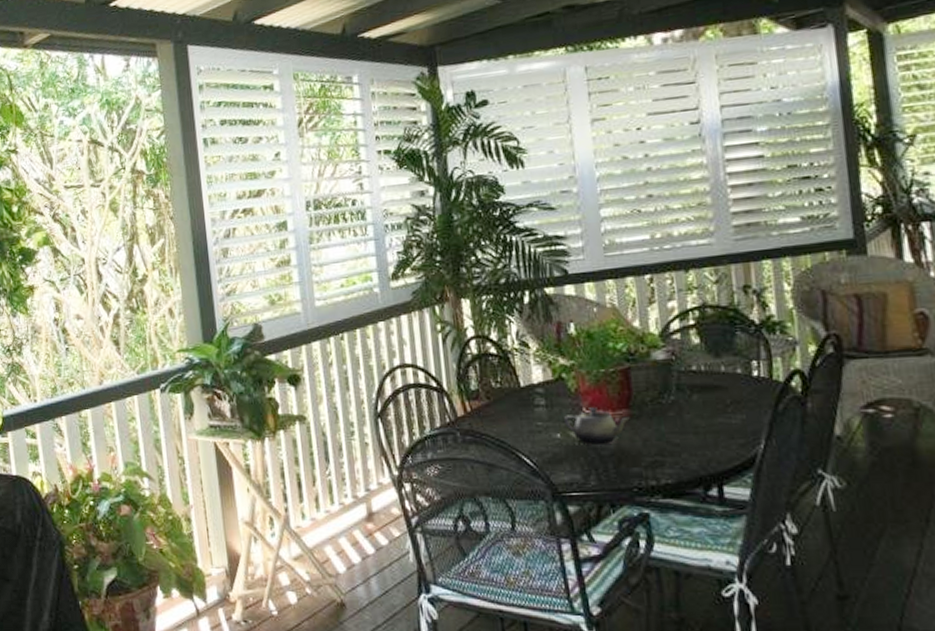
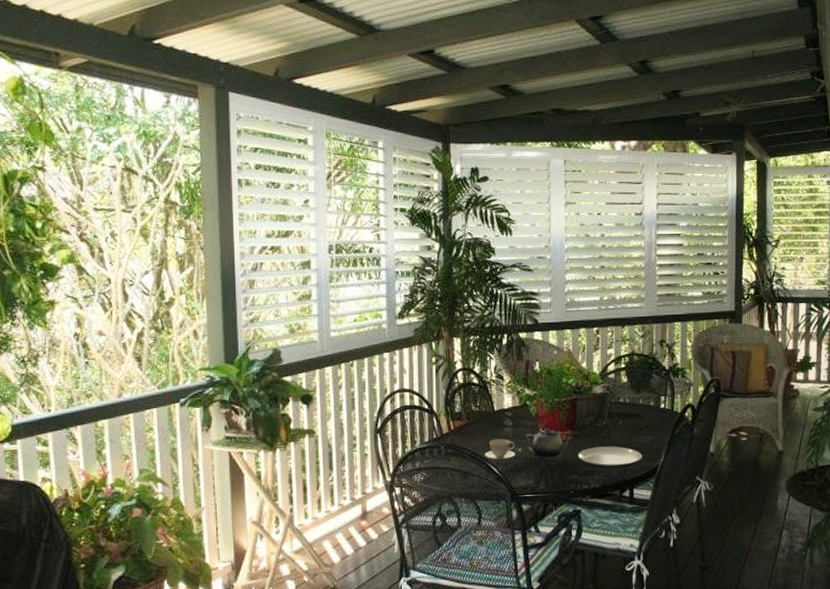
teacup: none [513,421,553,448] -> present [485,438,515,459]
plate: none [637,429,733,459] -> present [577,446,643,469]

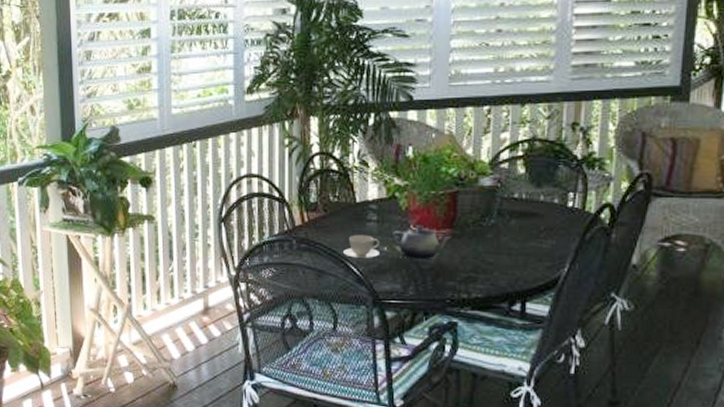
plate: present [577,446,643,469] -> none [456,250,541,277]

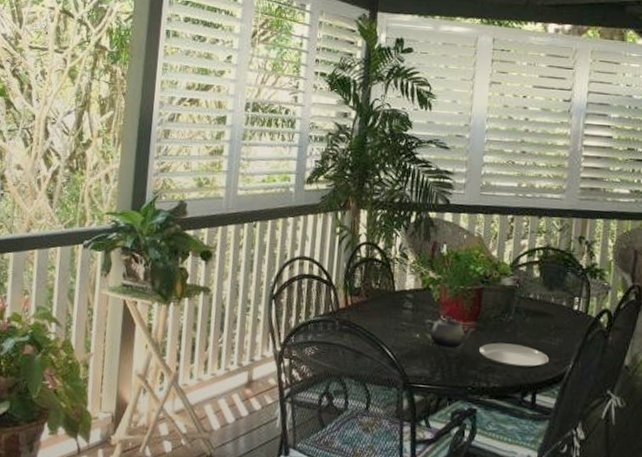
teacup: present [343,234,379,258] -> none [380,320,413,343]
plate: none [456,250,541,277] -> present [478,342,550,370]

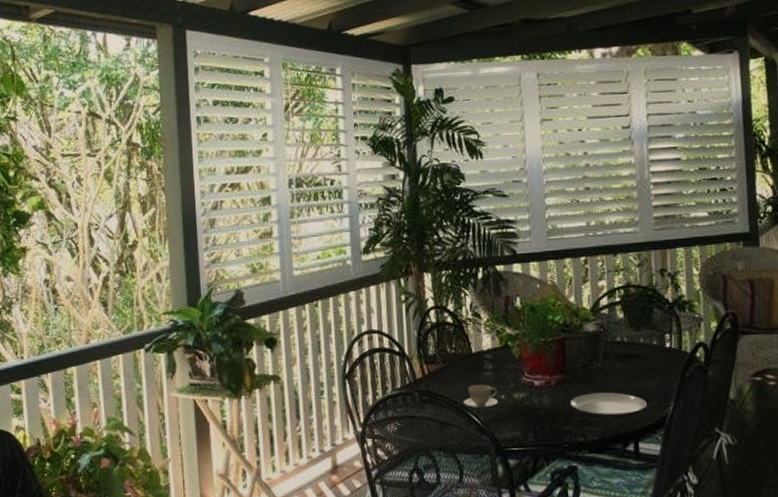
teacup: none [380,320,413,343] -> present [464,384,498,407]
teapot: present [423,316,476,348] -> none [507,372,564,405]

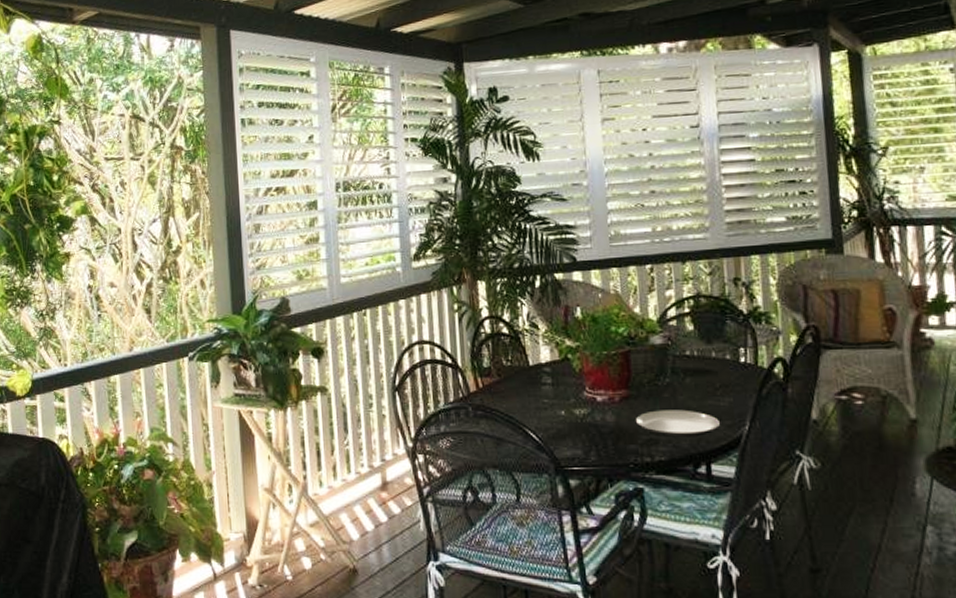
teacup: present [464,384,498,407] -> none [521,399,557,423]

